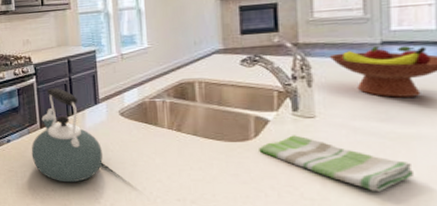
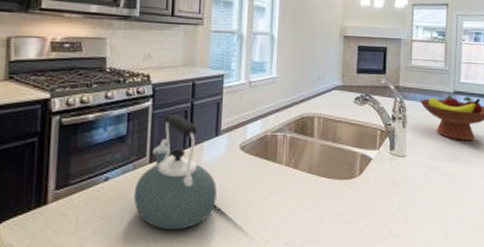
dish towel: present [259,135,413,192] -> none [361,173,467,225]

